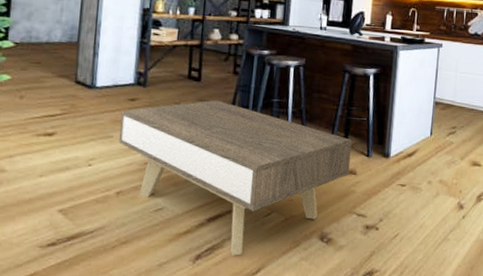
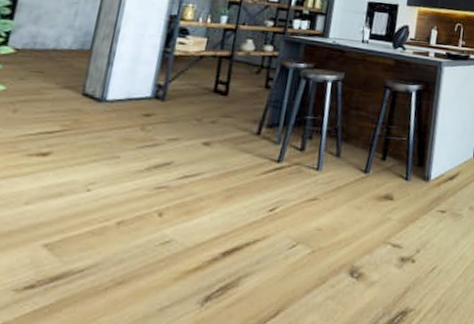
coffee table: present [118,100,352,256] -> none [125,116,390,296]

